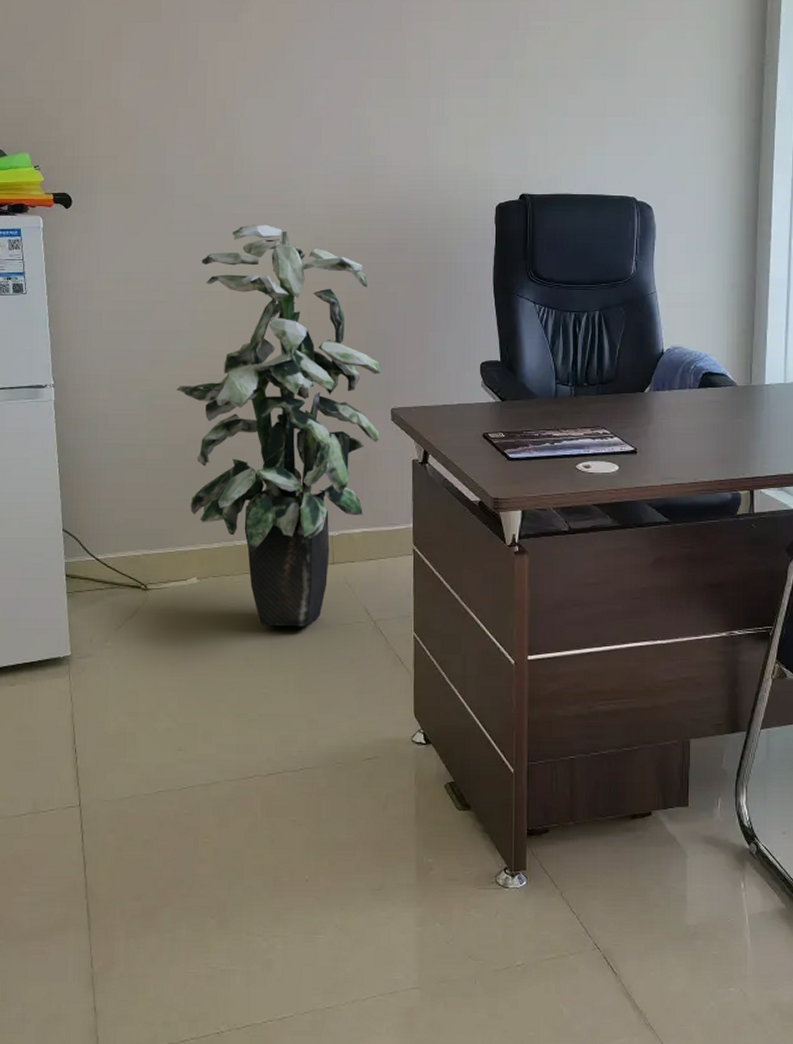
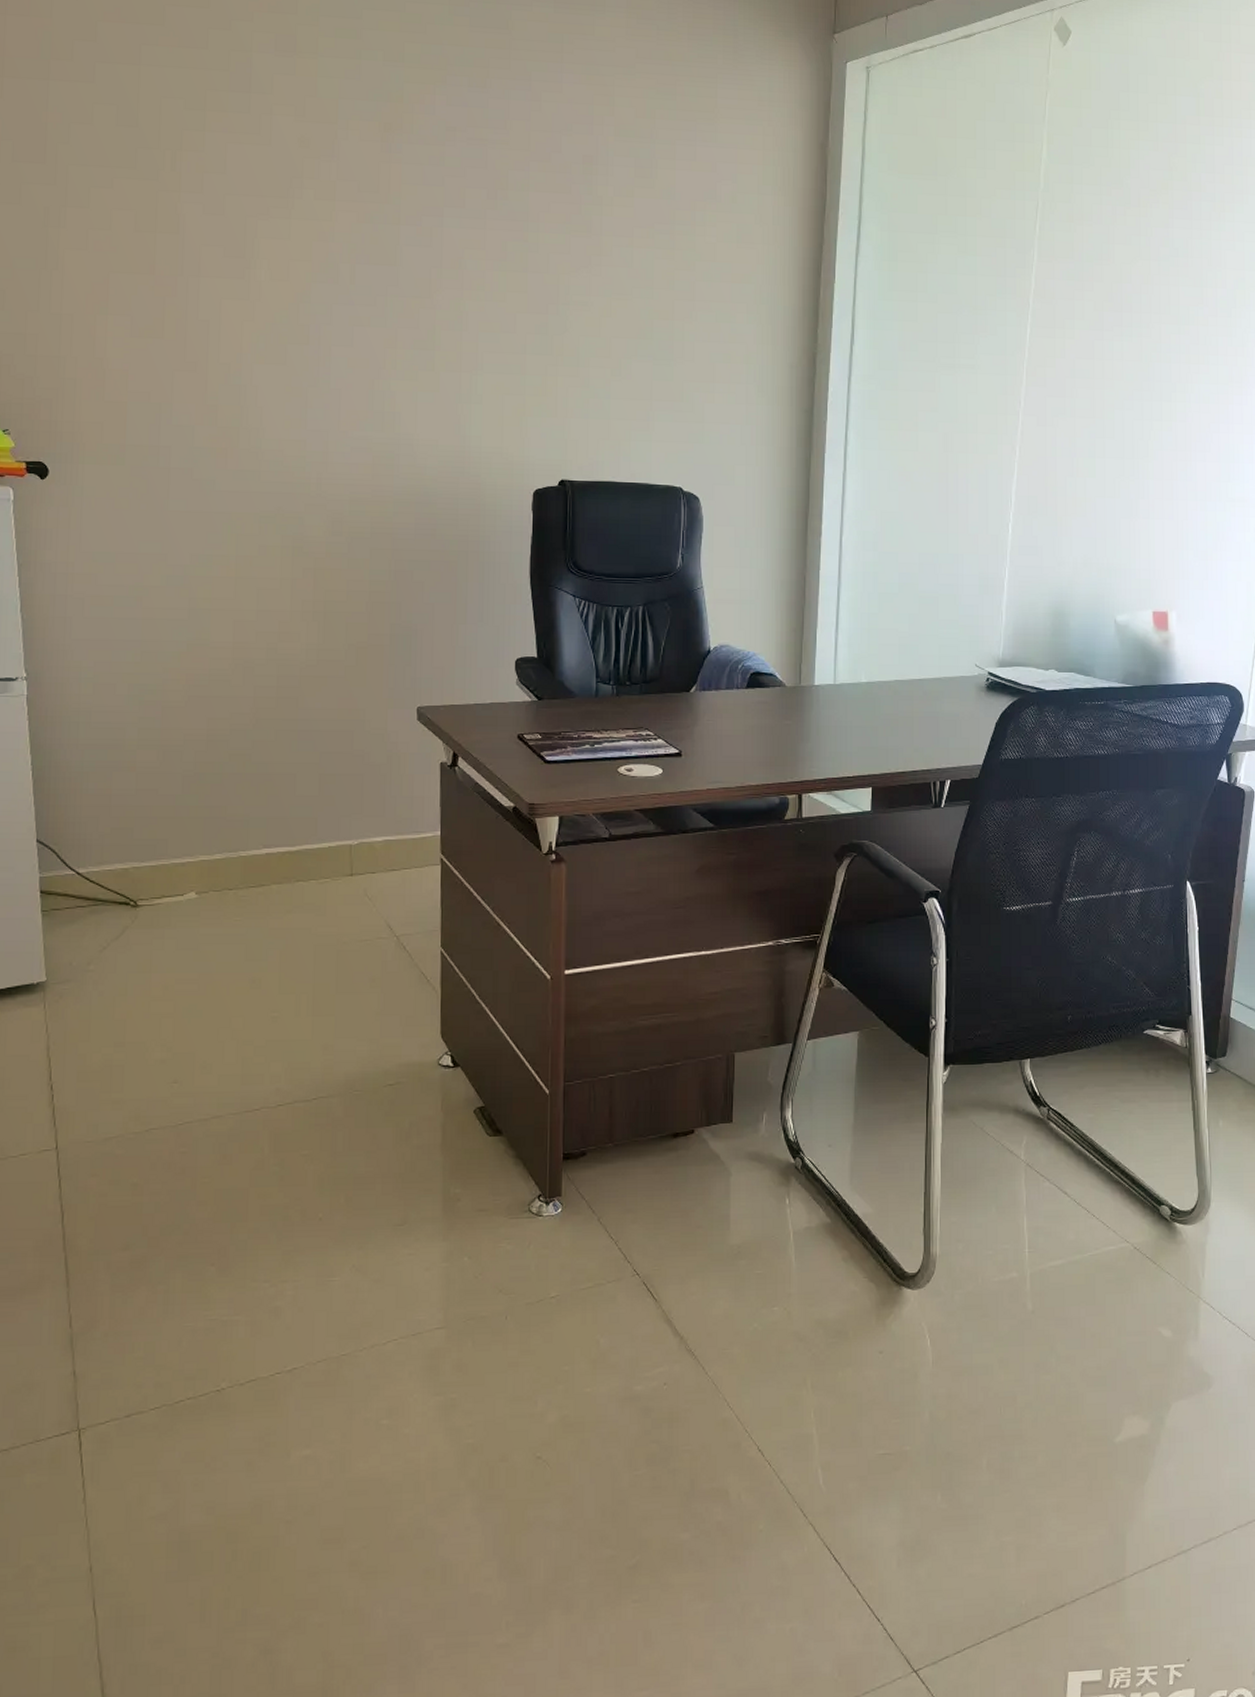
indoor plant: present [177,224,381,627] -> none [172,503,406,944]

